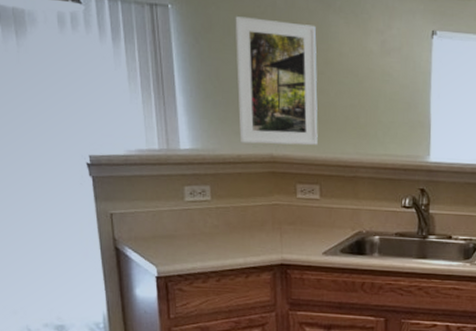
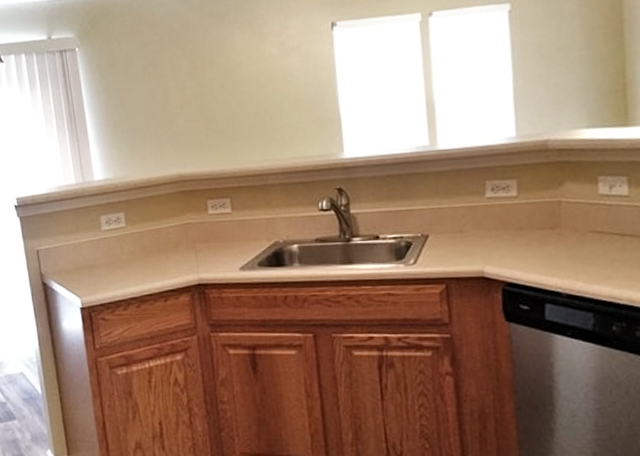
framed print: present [235,16,318,146] -> none [135,41,224,167]

